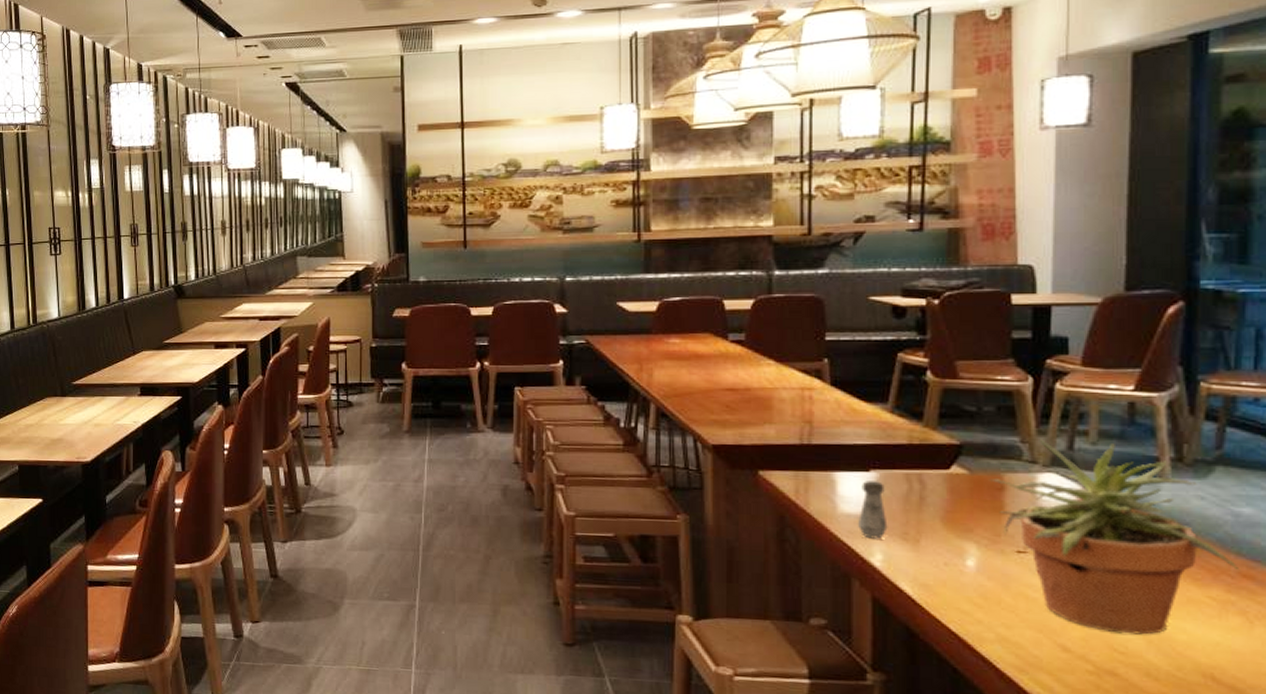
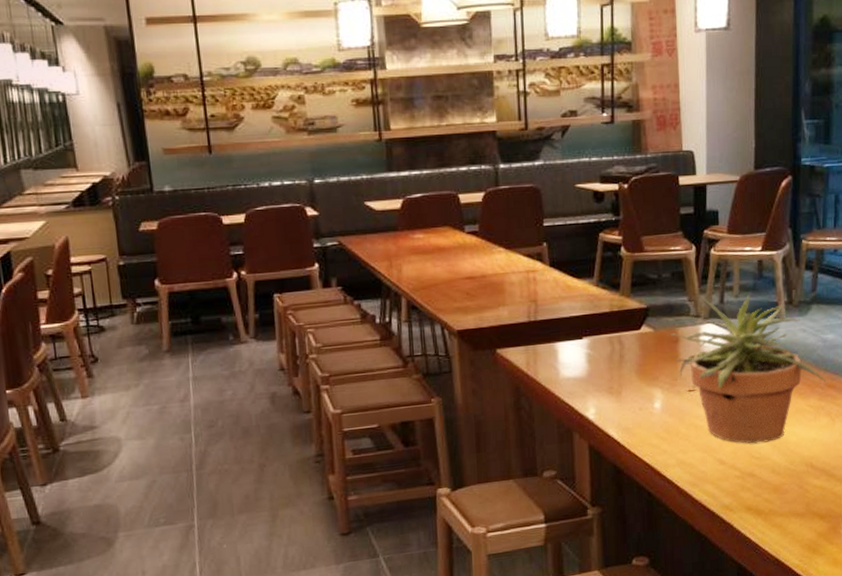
salt shaker: present [857,481,888,539] -> none [575,346,598,397]

